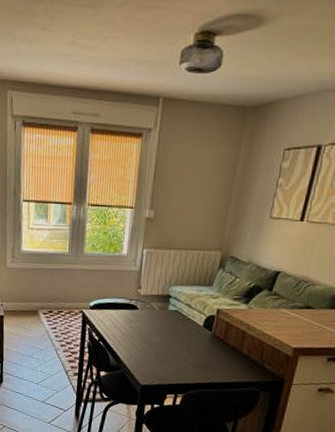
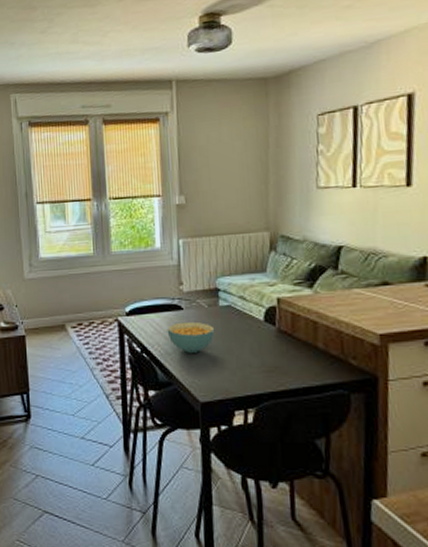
cereal bowl: none [122,319,162,346] -> present [167,321,215,353]

